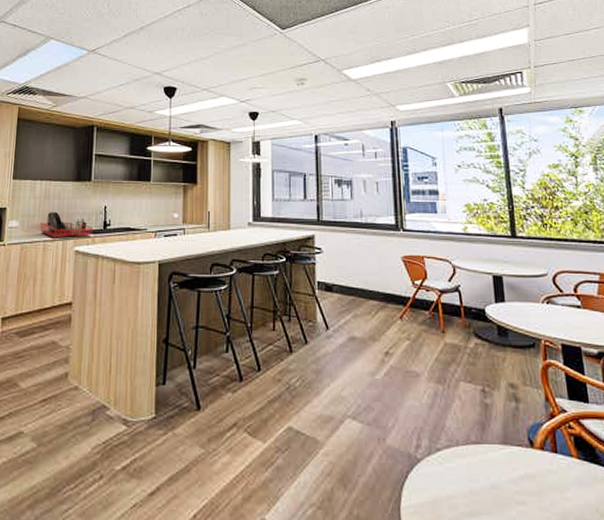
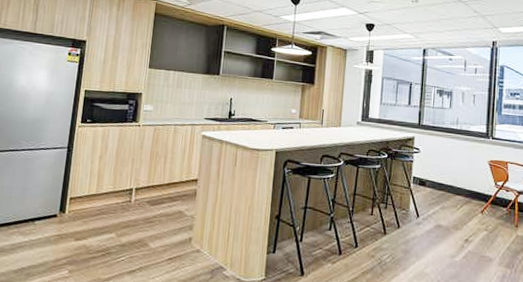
dish rack: present [40,212,93,240] -> none [172,100,220,125]

